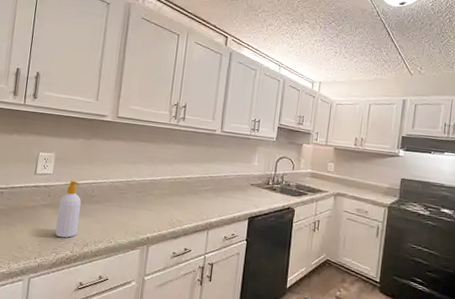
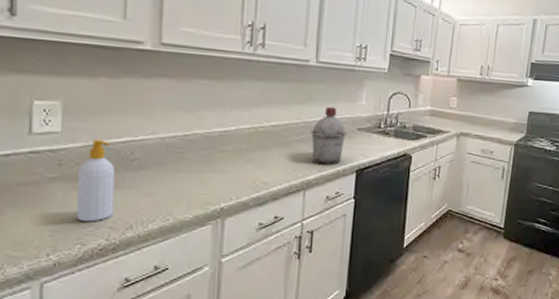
canister: none [214,165,243,212] -> present [310,106,347,165]

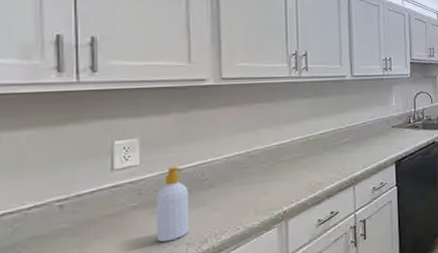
canister: present [310,106,347,165] -> none [353,111,384,161]

